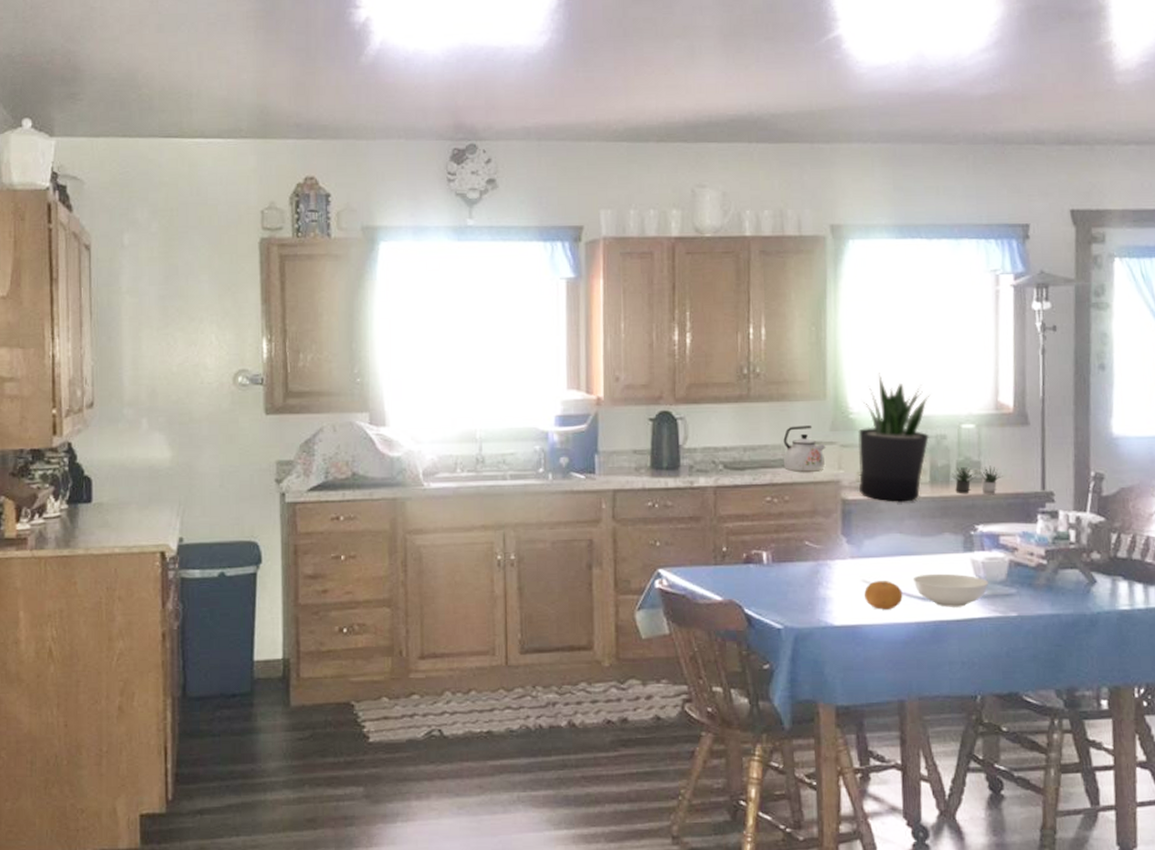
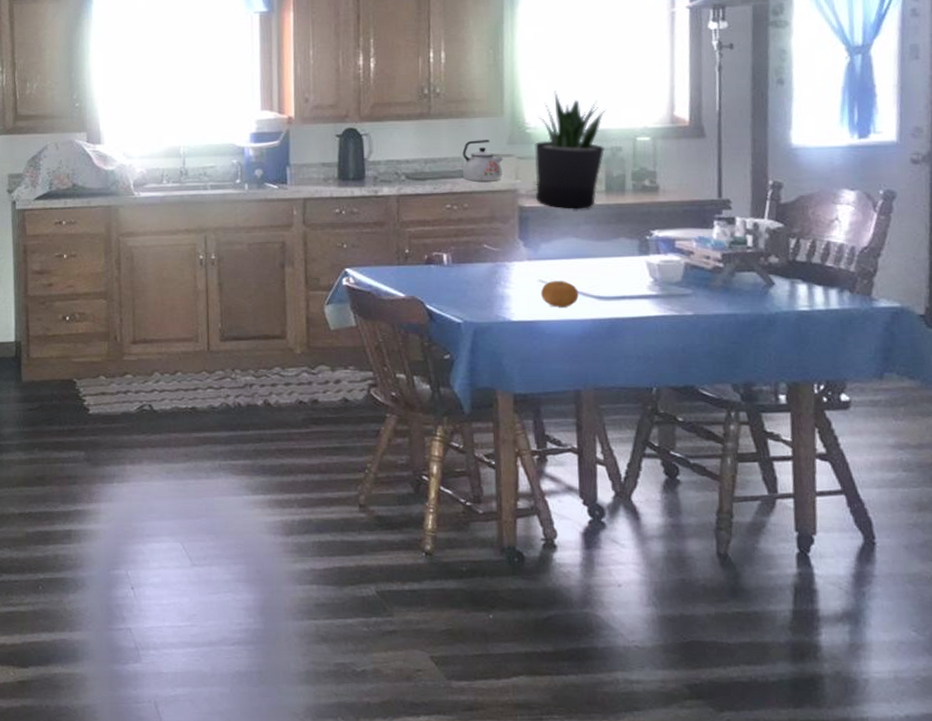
bowl: present [912,573,989,607] -> none [588,275,665,306]
succulent plant: present [951,465,1003,495] -> none [626,175,679,203]

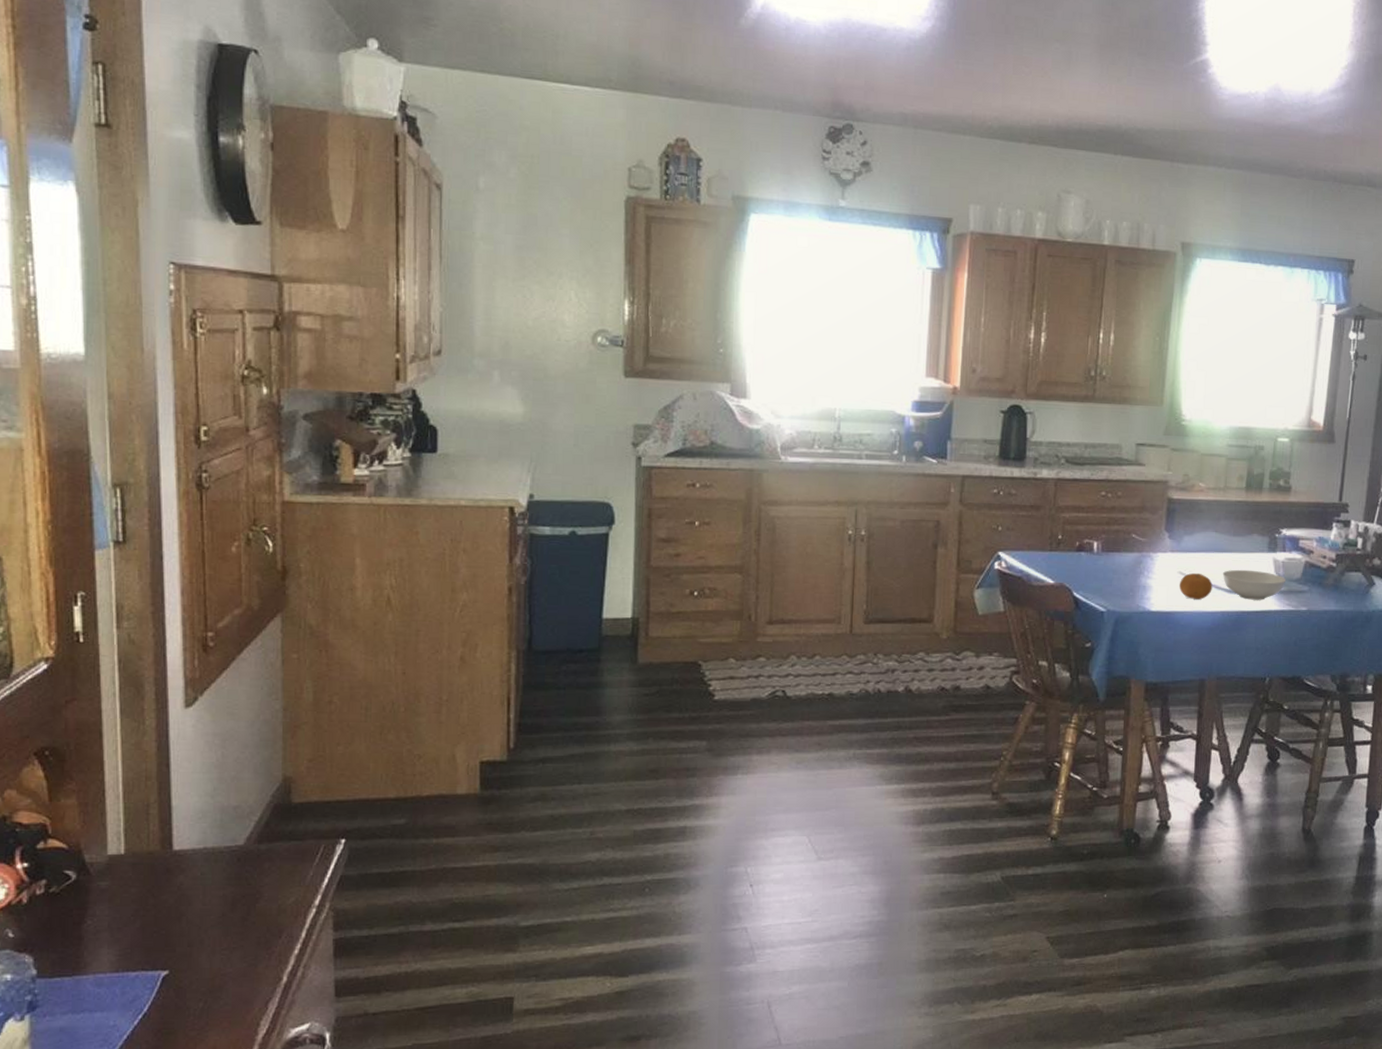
kettle: present [462,140,504,183] -> none [1119,428,1159,473]
planter: present [535,91,606,209] -> none [1184,385,1254,504]
bowl: none [588,275,665,306] -> present [1222,569,1287,600]

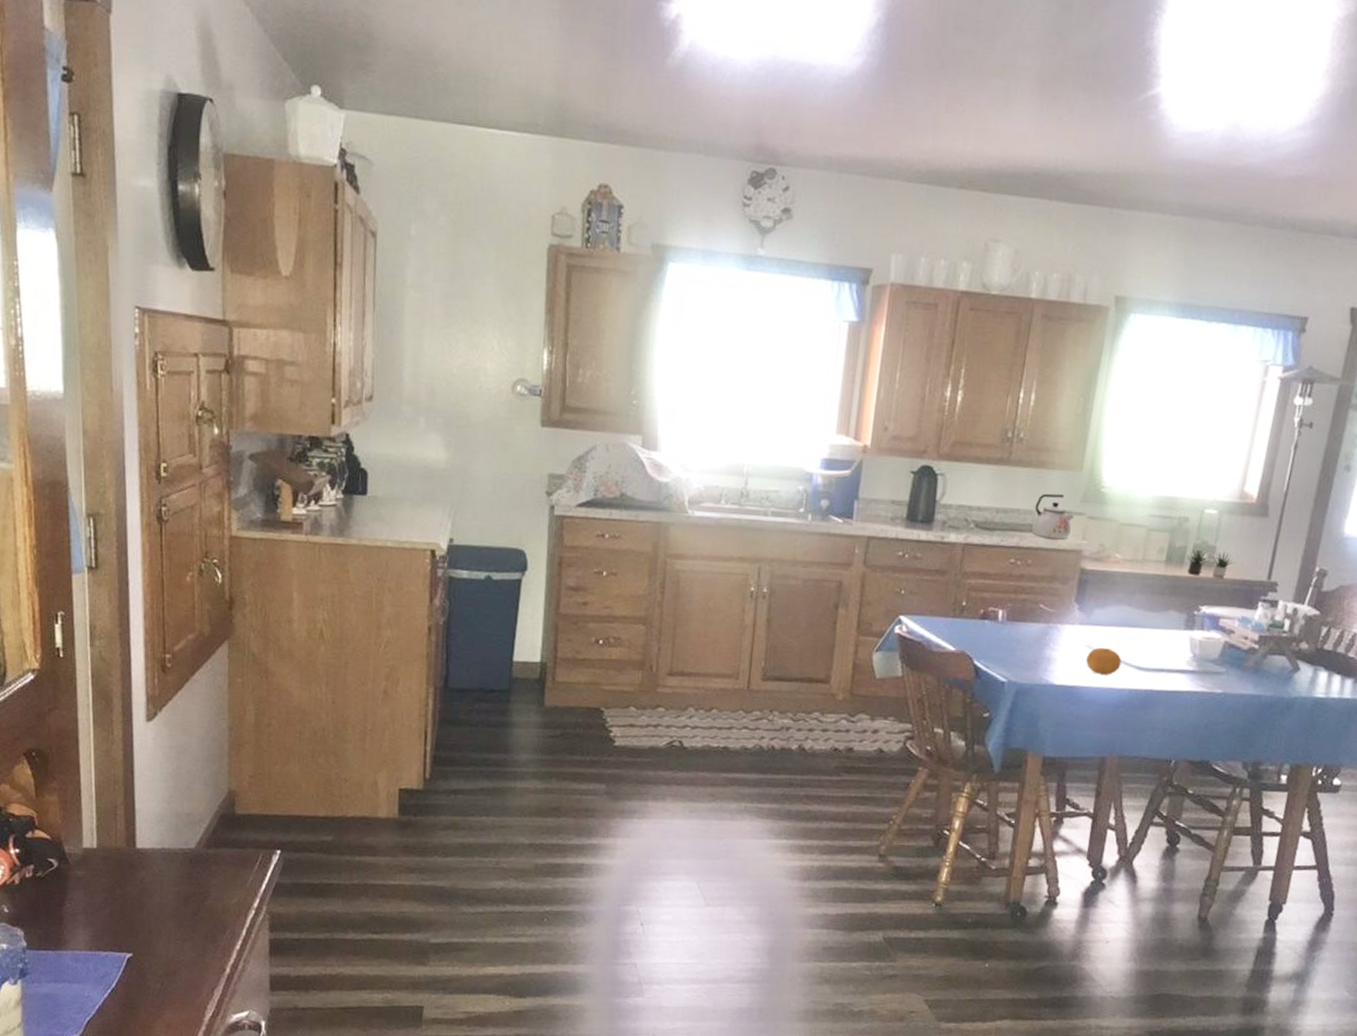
kettle: none [1119,428,1159,473] -> present [1031,493,1075,541]
bowl: present [1222,569,1287,600] -> none [1133,646,1202,680]
succulent plant: none [1264,476,1308,503] -> present [1186,550,1234,580]

